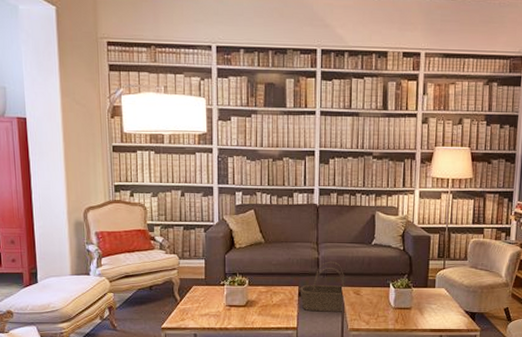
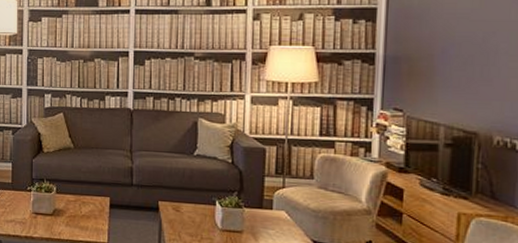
basket: present [299,261,348,312] -> none [111,171,166,230]

